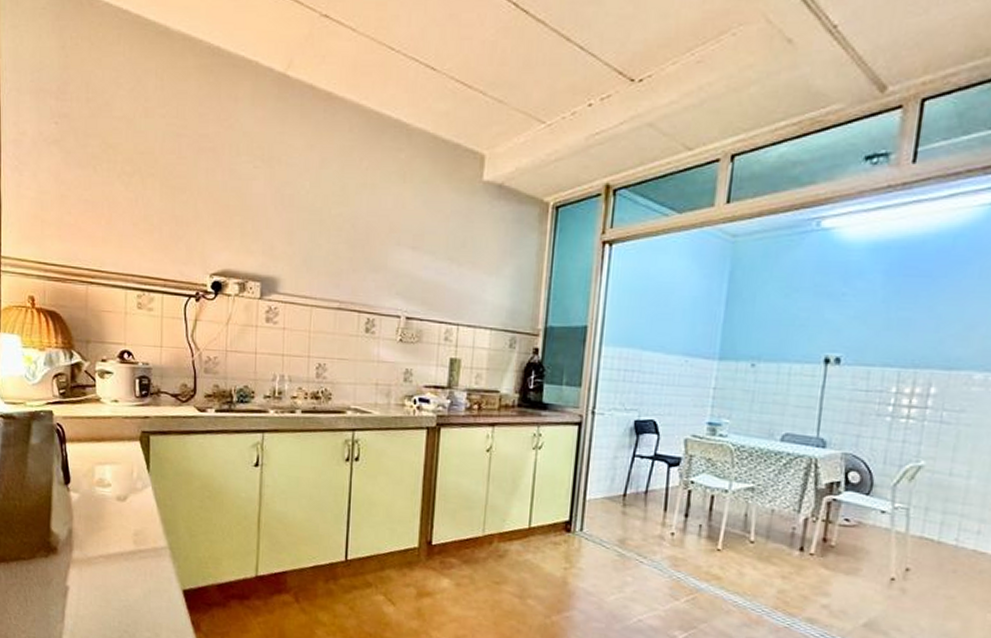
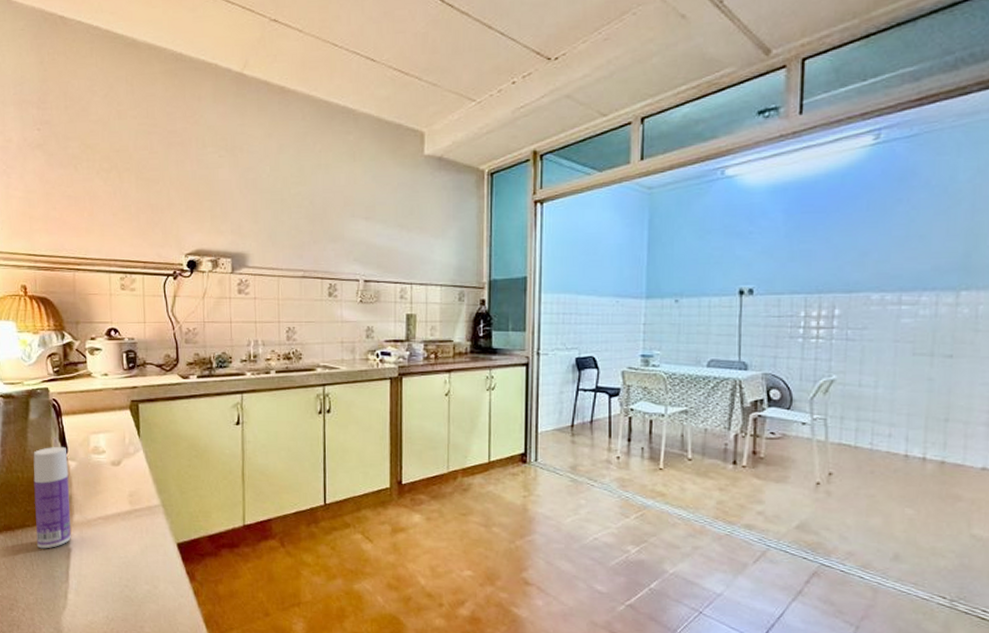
bottle: none [31,474,70,585] -> present [33,446,71,549]

